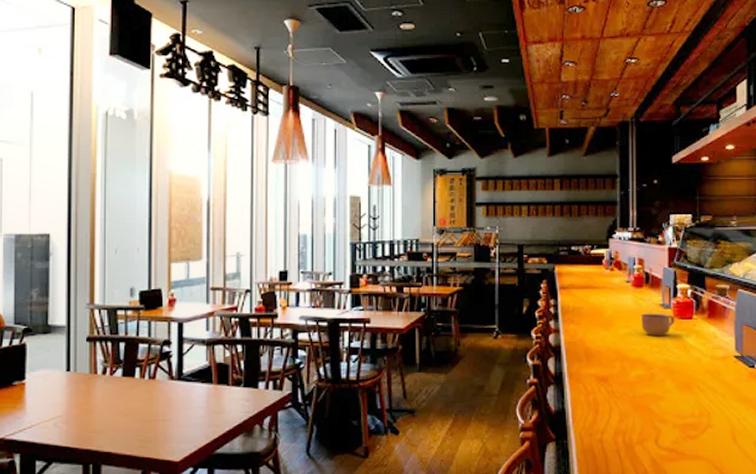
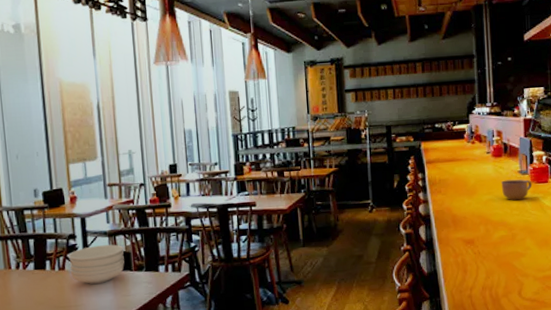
bowl: none [161,354,221,397] -> present [68,244,125,284]

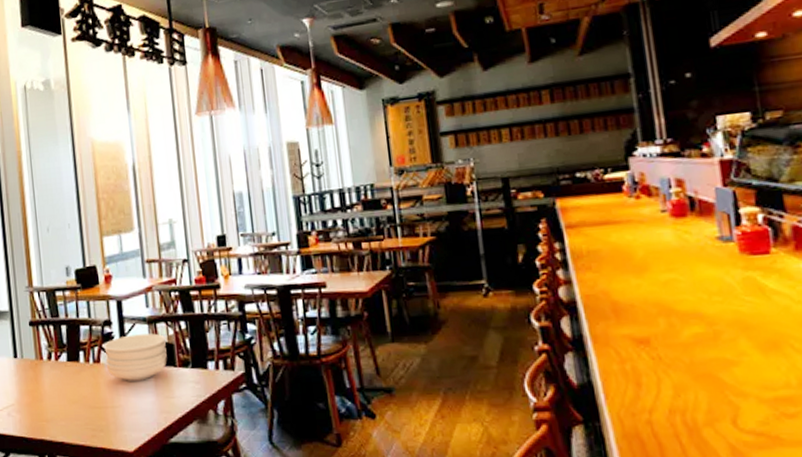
teacup: present [501,179,532,201] -> none [688,249,743,281]

